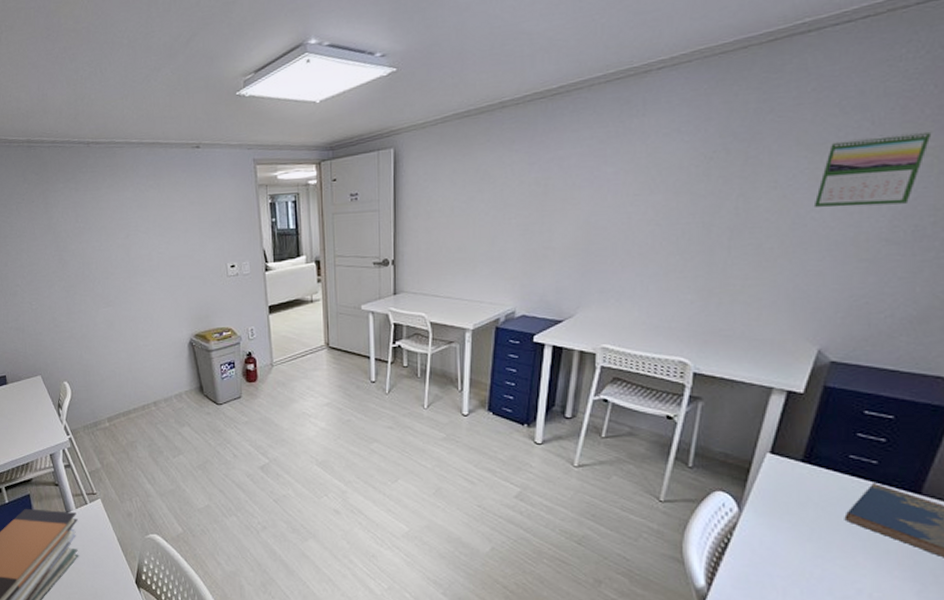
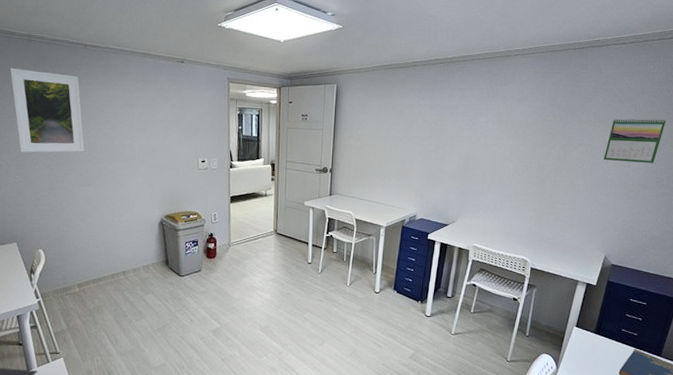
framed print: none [13,180,99,275] -> present [9,67,85,153]

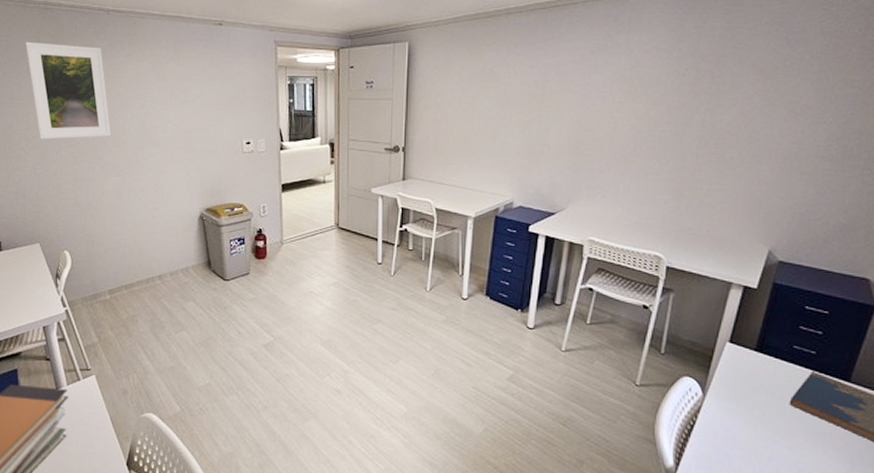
calendar: present [603,118,667,163] -> none [765,67,857,127]

